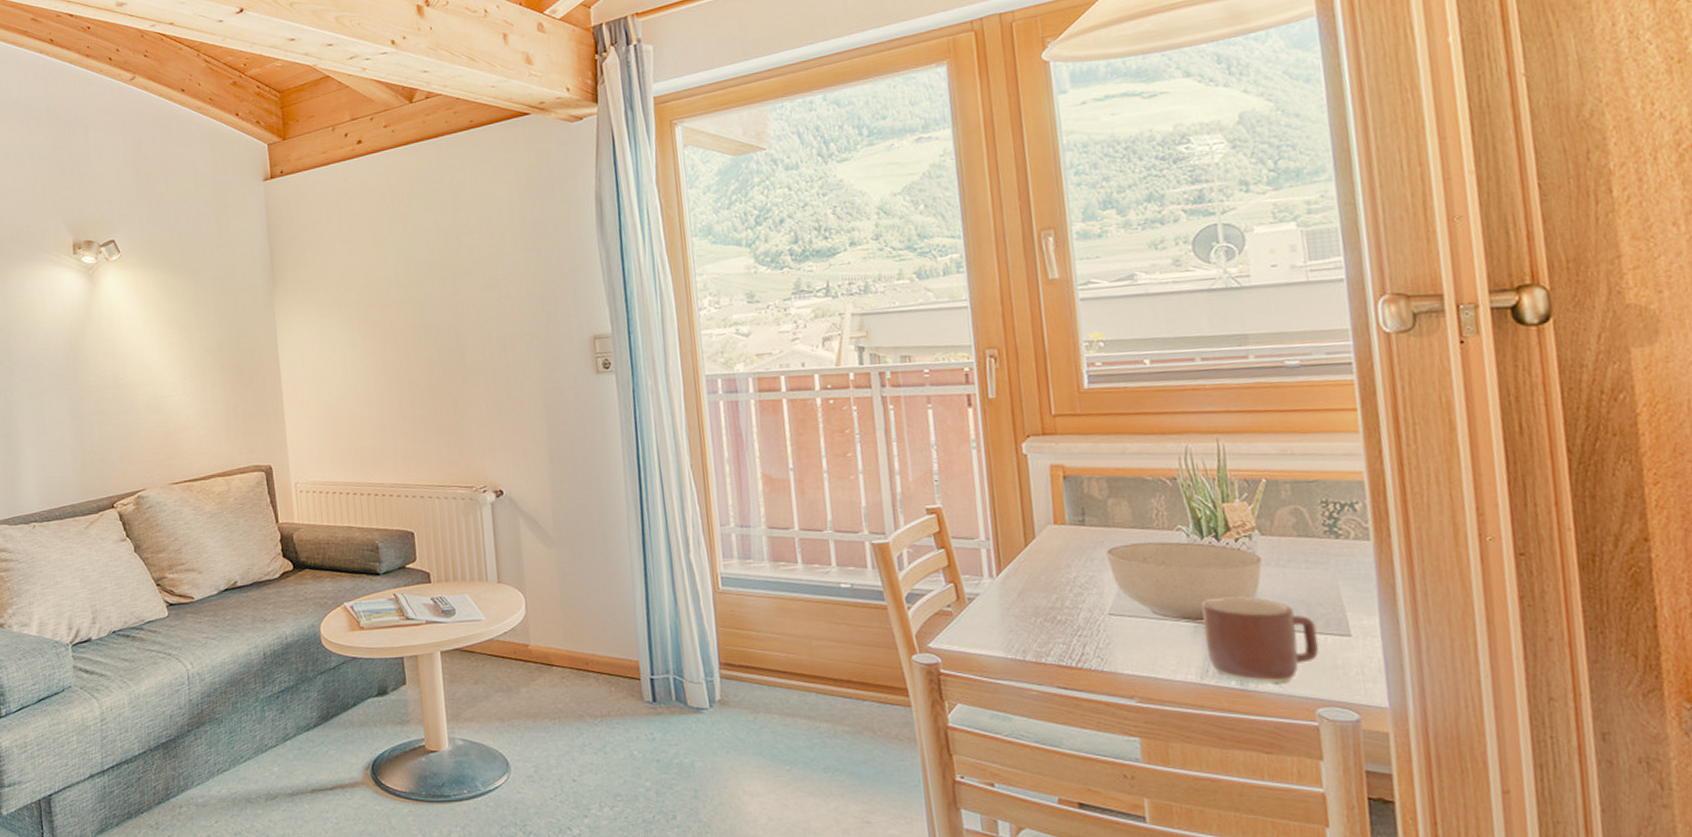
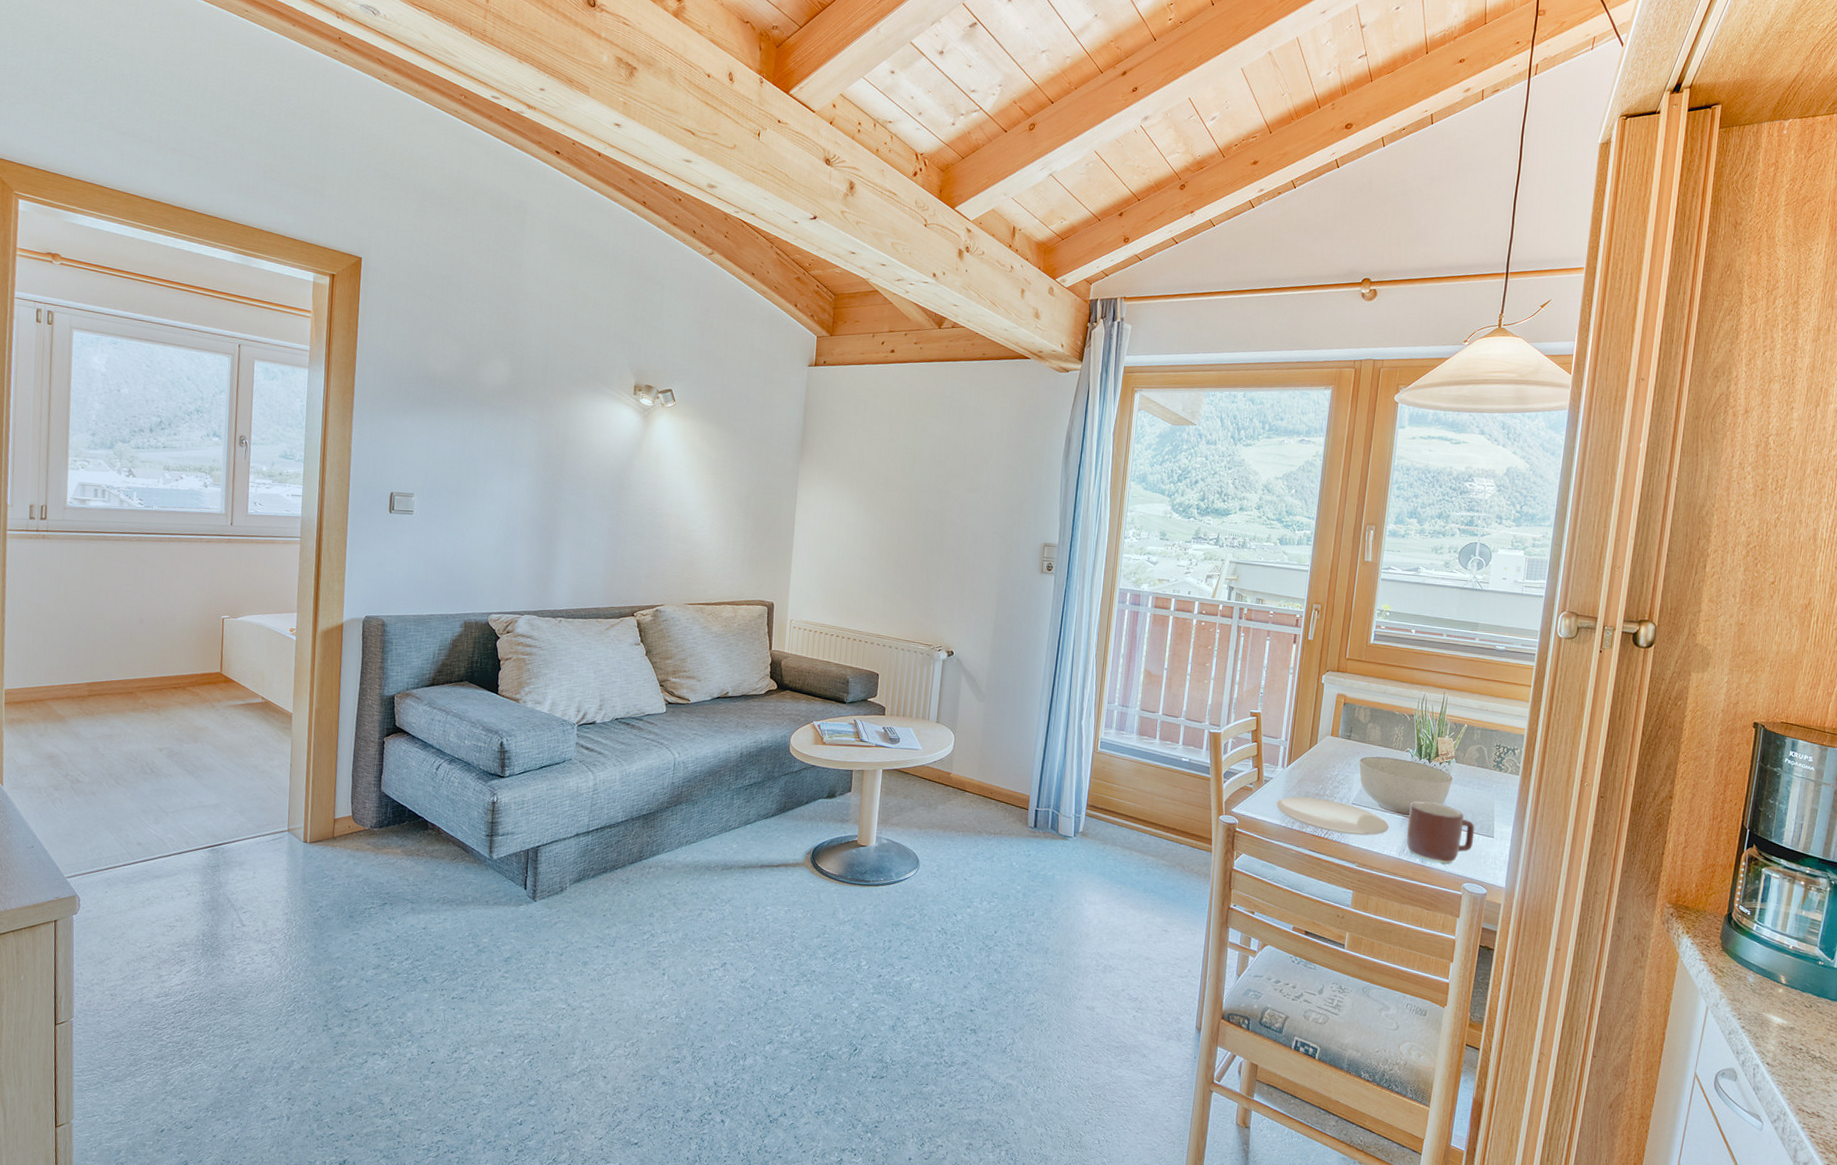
plate: none [992,613,1176,659] -> present [1276,796,1389,836]

